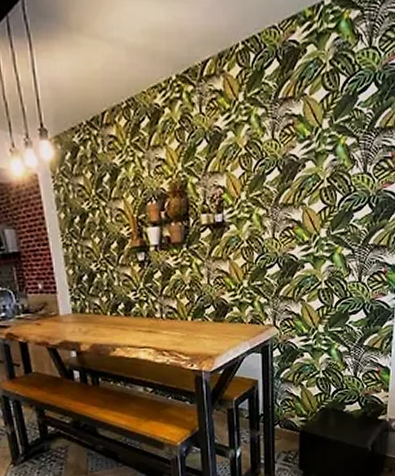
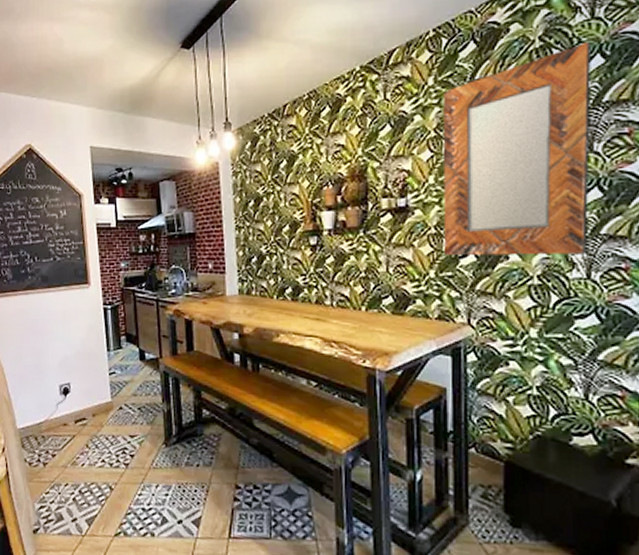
home mirror: none [252,69,368,267] -> present [442,41,591,256]

